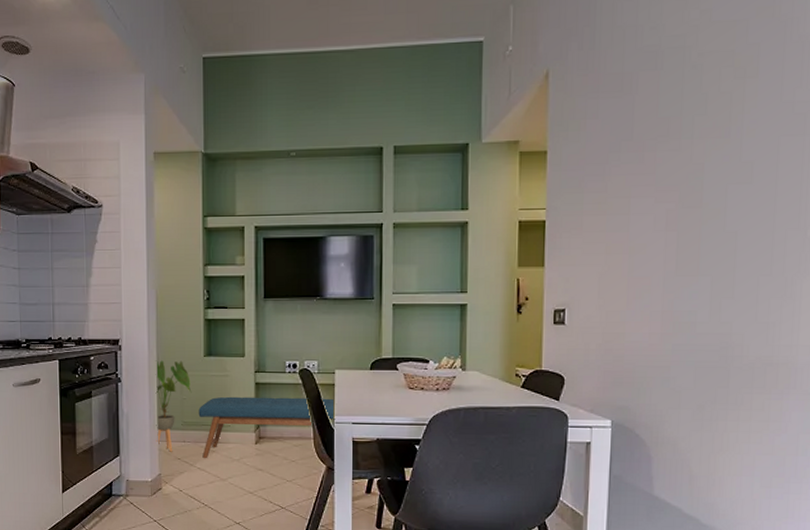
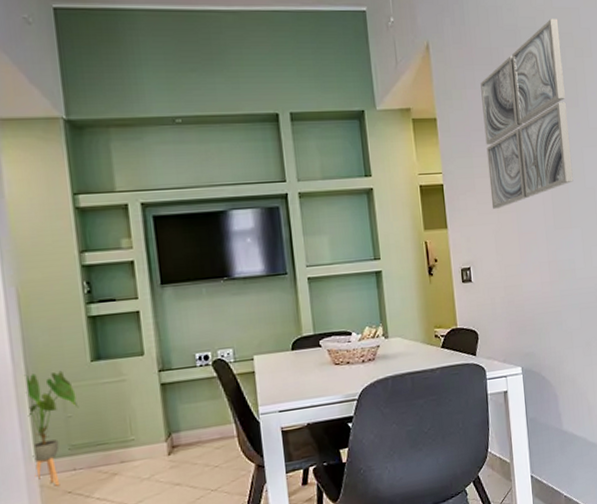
bench: present [198,396,336,459] -> none [90,388,260,486]
wall art: none [599,34,717,249] -> present [480,18,574,209]

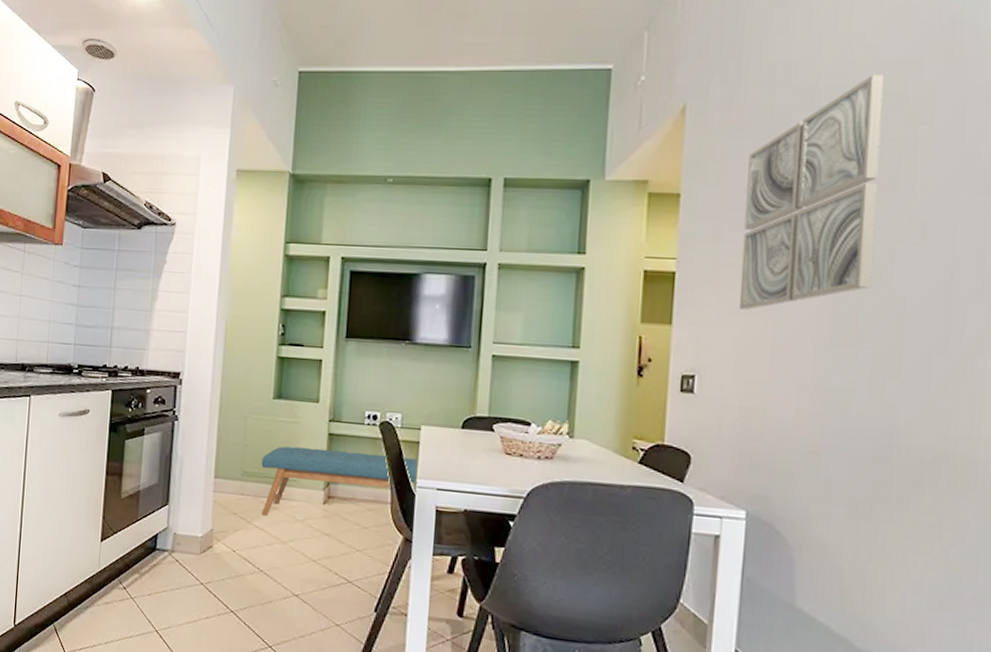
house plant: present [23,370,79,486] -> none [211,399,256,505]
bench: none [90,388,260,486] -> present [261,446,418,517]

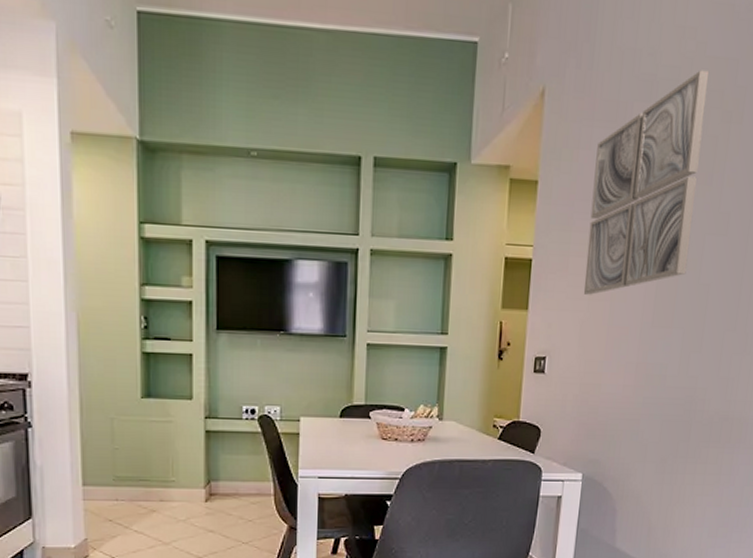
bench: present [261,446,418,517] -> none [134,446,300,520]

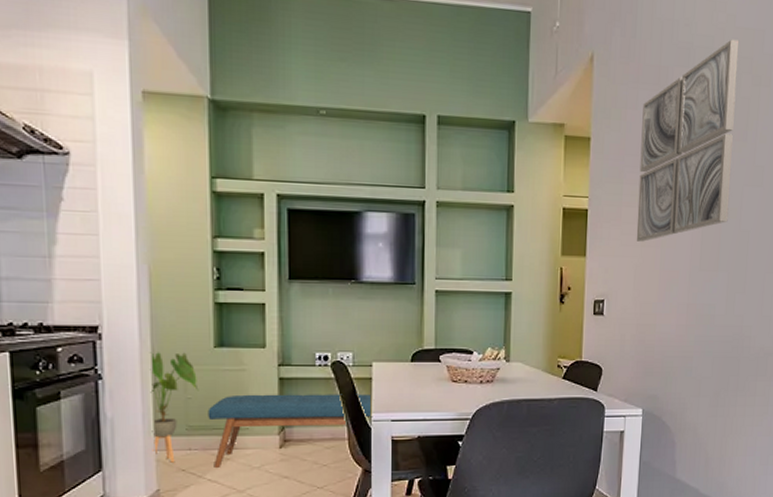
house plant: none [77,401,126,513] -> present [149,352,199,463]
bench: none [134,446,300,520] -> present [207,394,373,469]

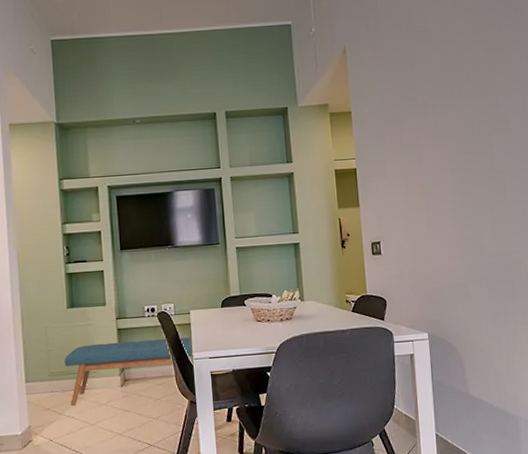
house plant: present [149,352,199,463] -> none [19,314,57,403]
wall art: present [636,39,740,242] -> none [392,18,482,190]

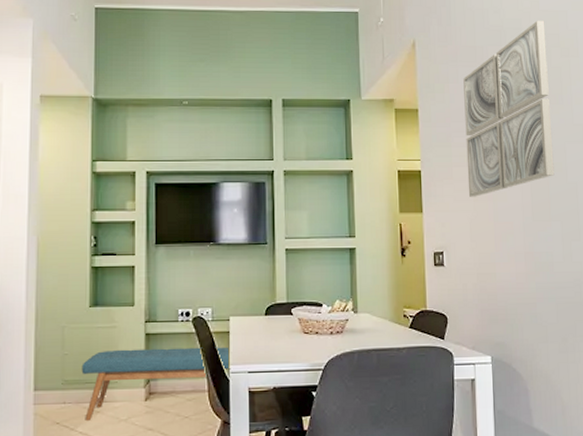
wall art: none [392,18,482,190] -> present [463,20,555,197]

